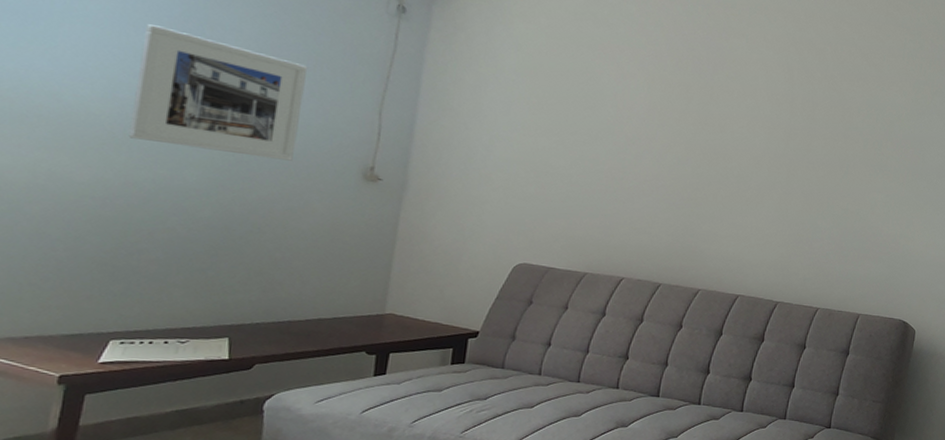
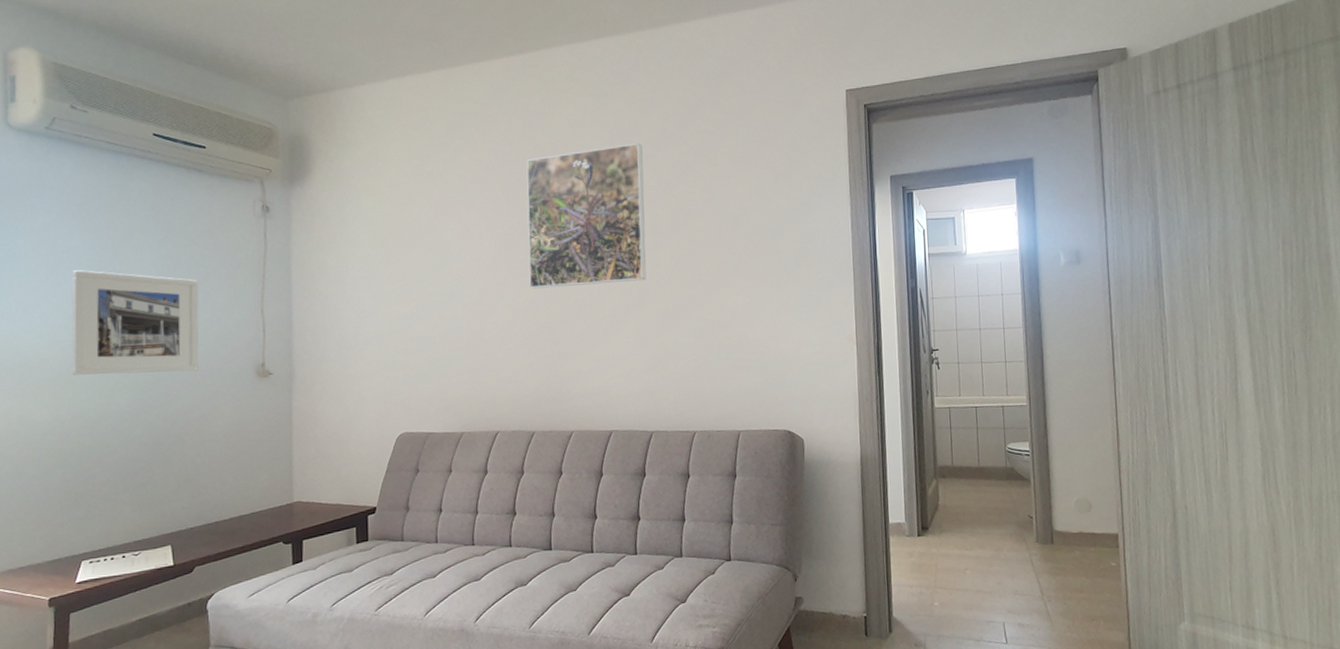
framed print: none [679,24,814,162] -> present [526,142,647,289]

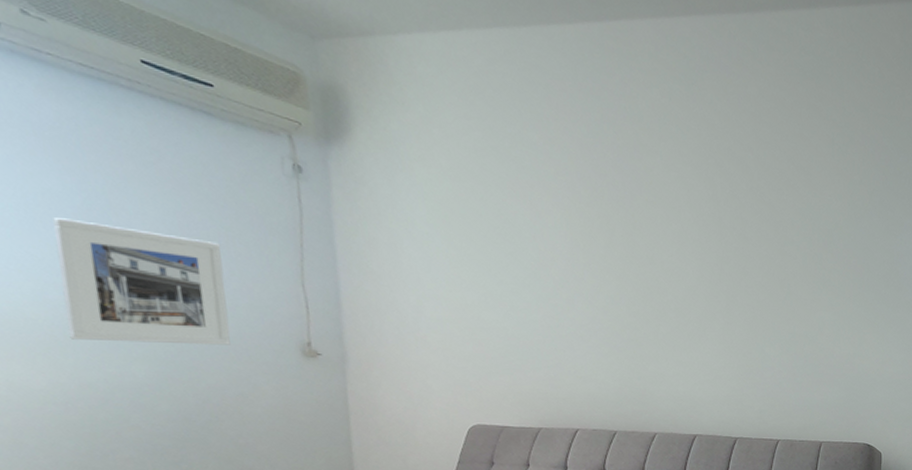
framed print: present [526,142,647,289] -> none [605,140,734,288]

